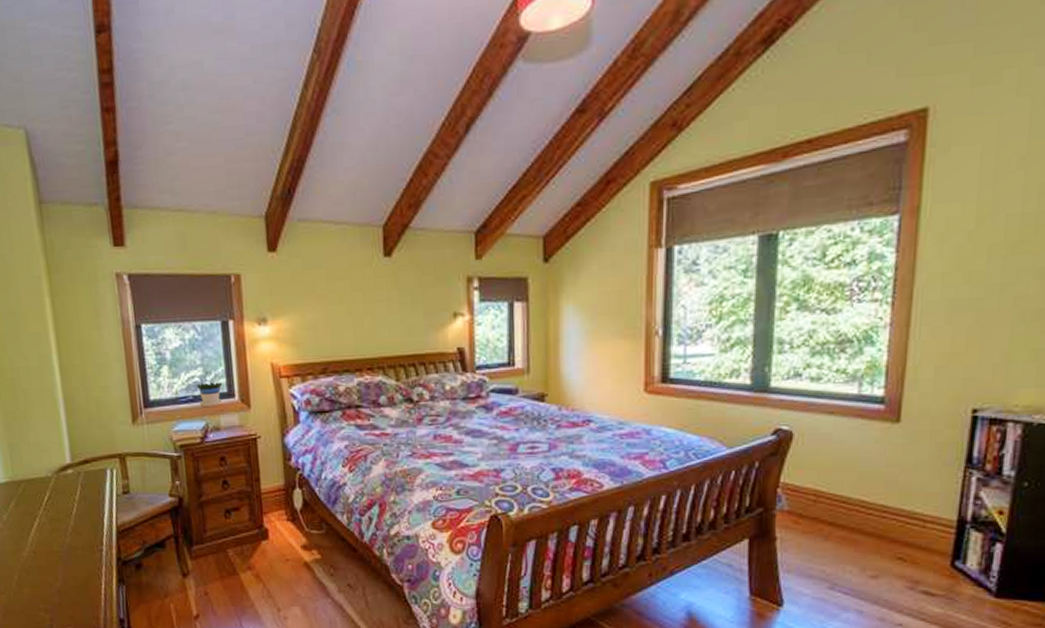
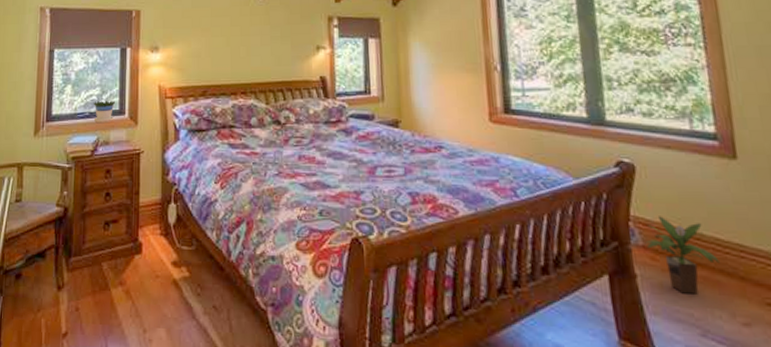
potted plant: none [791,482,860,553] -> present [646,216,720,294]

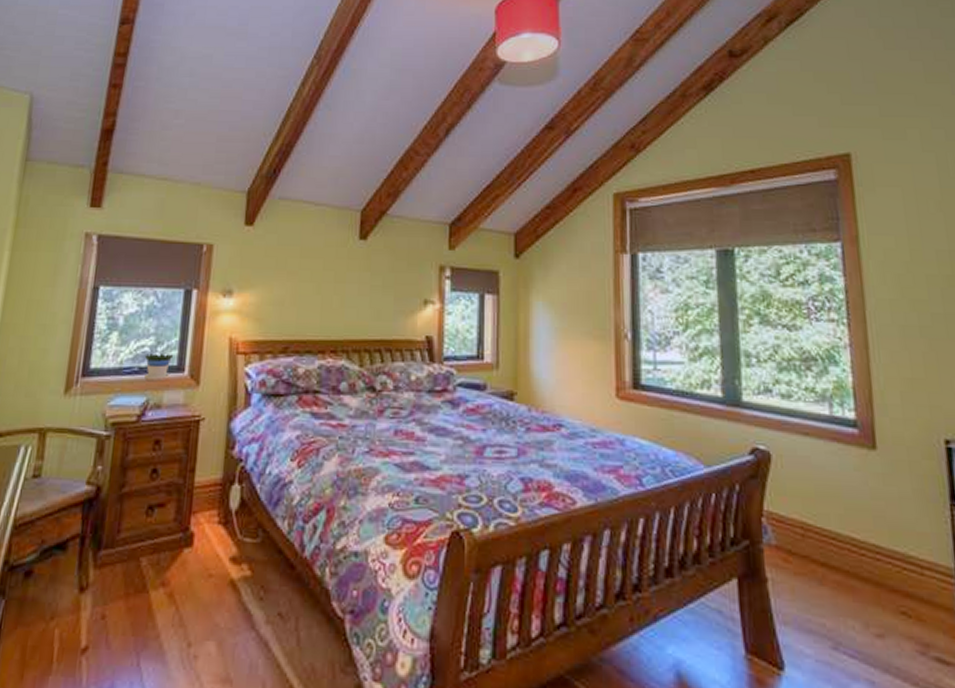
potted plant: present [646,216,720,294] -> none [778,511,855,602]

